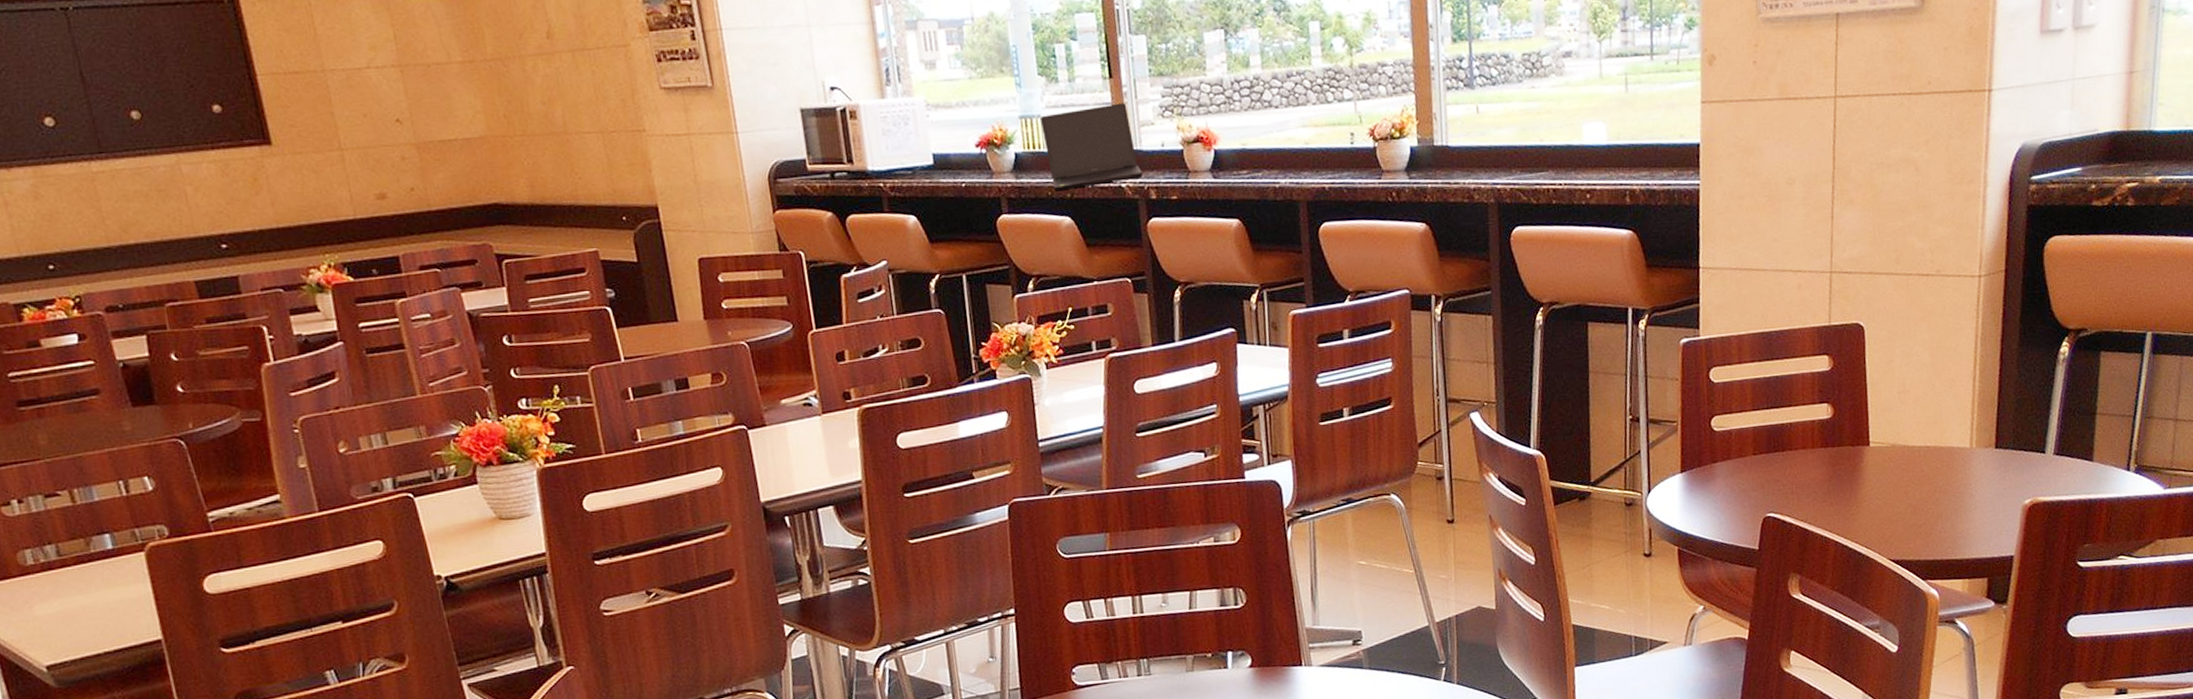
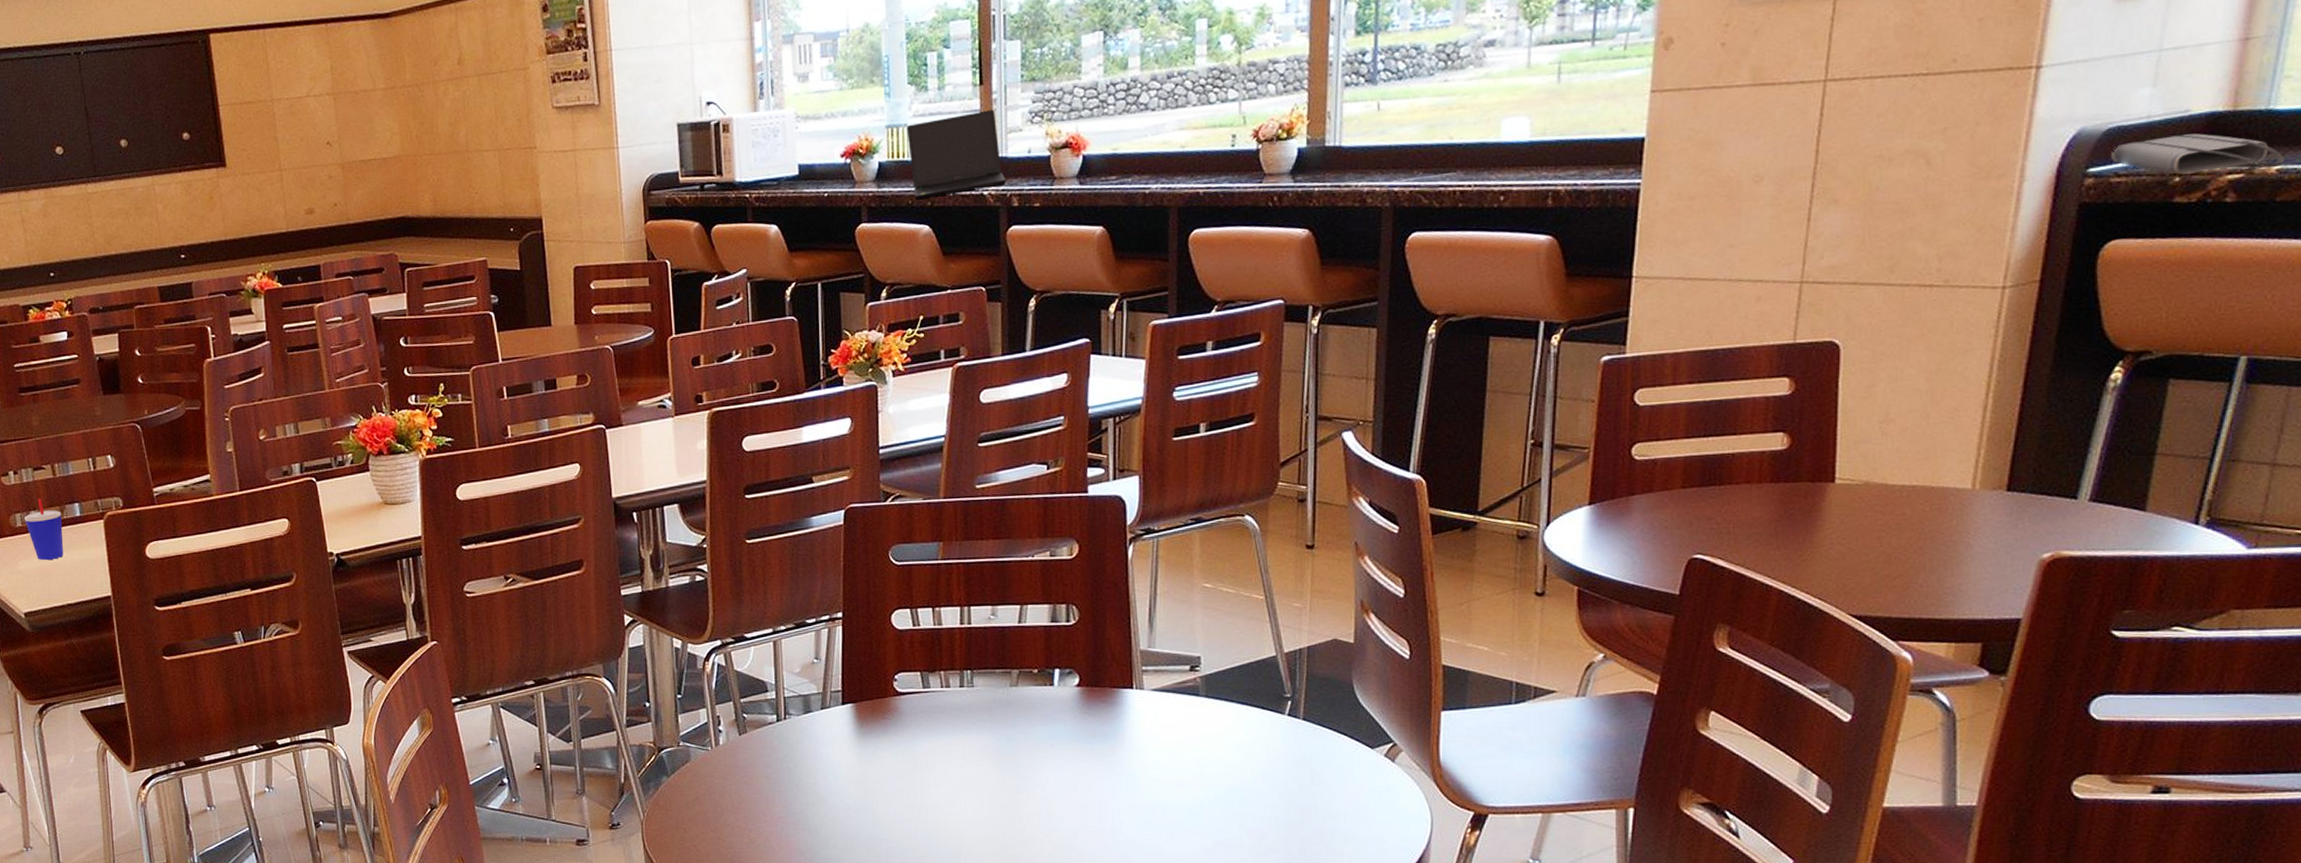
beverage cup: none [37,530,94,603] -> present [25,498,64,560]
tote bag: none [2046,149,2165,183] -> present [2111,133,2285,175]

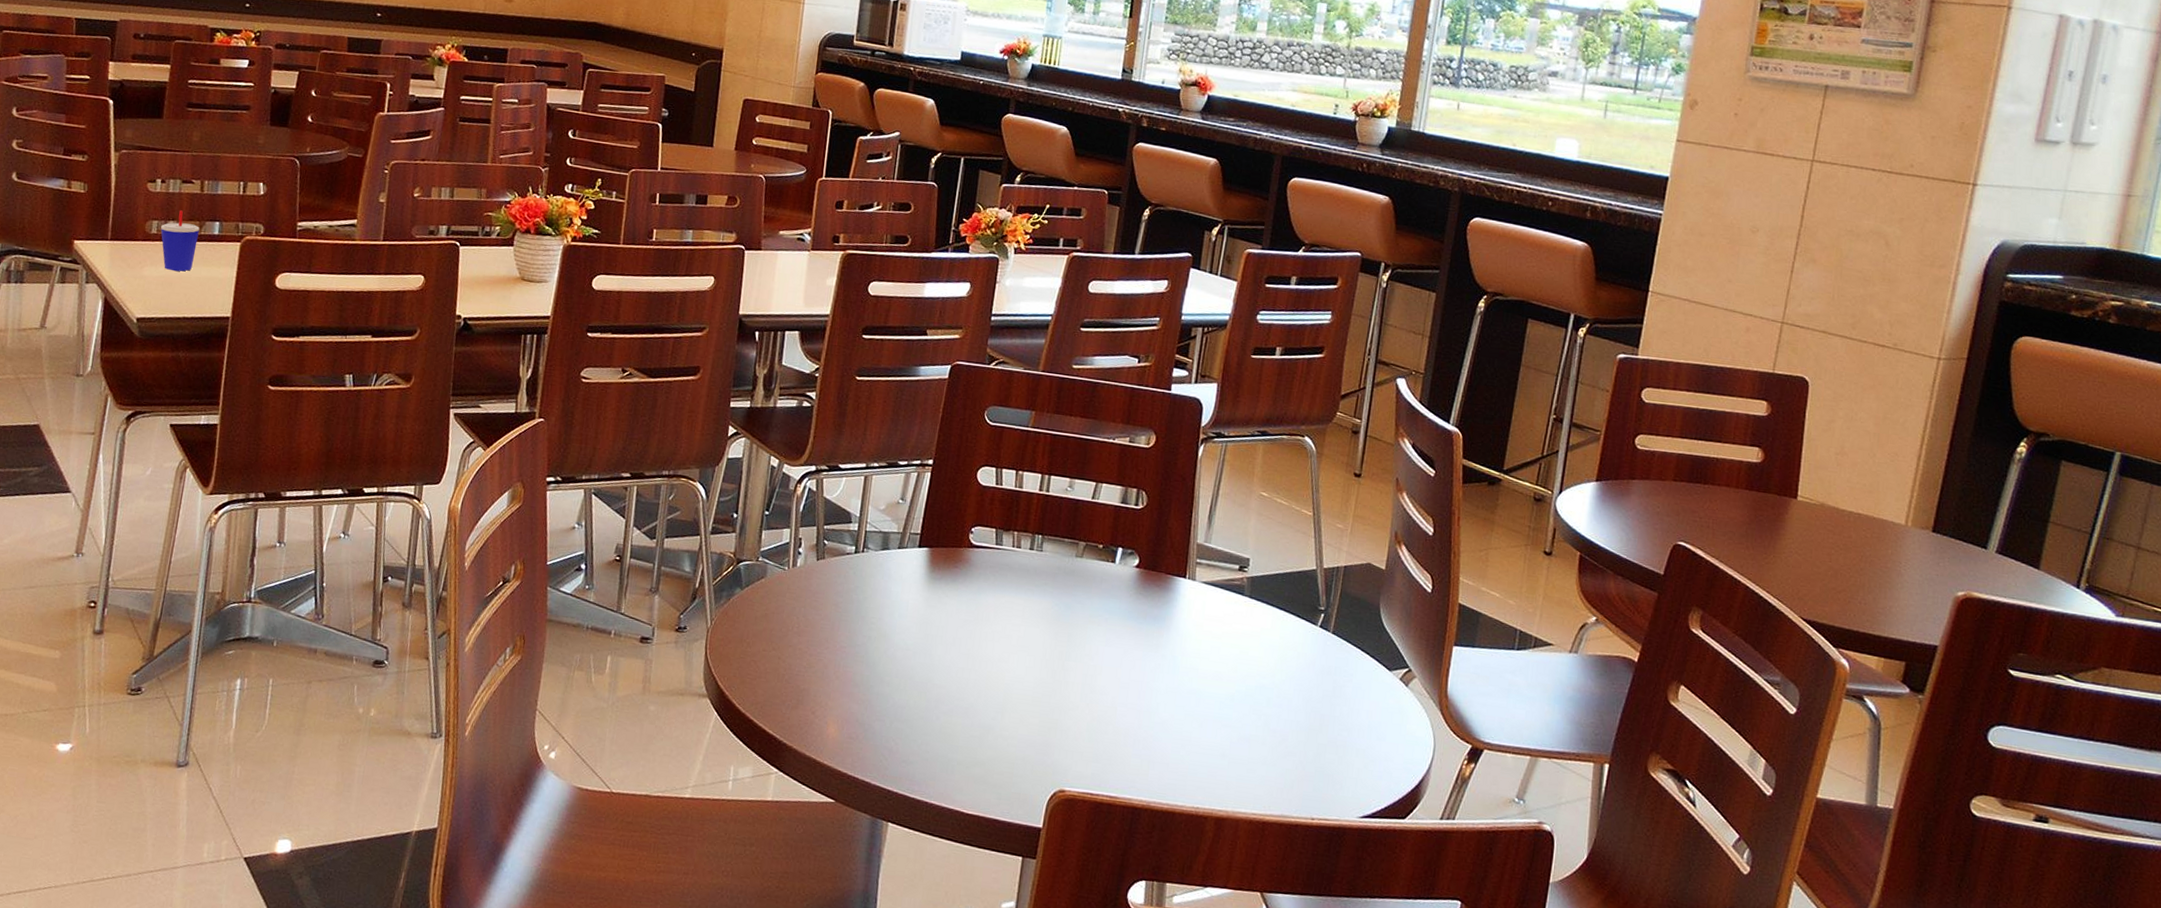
laptop: present [906,109,1006,200] -> none [1058,38,1140,106]
tote bag: present [2111,133,2285,175] -> none [2025,259,2154,302]

